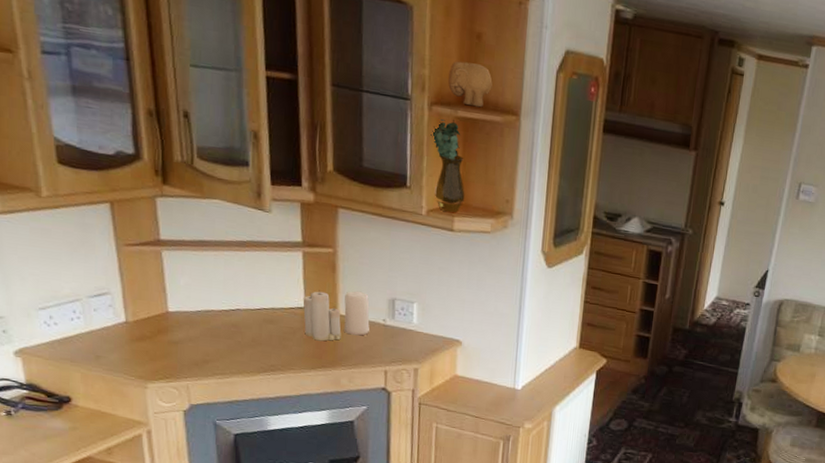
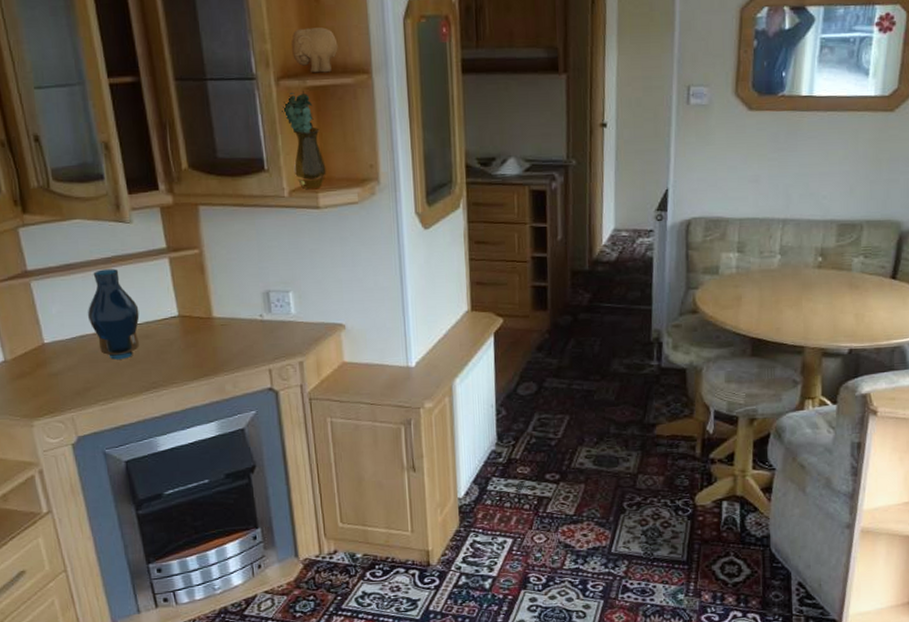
vase: none [215,251,267,339] -> present [87,269,140,360]
candle: present [303,290,341,342] -> none [175,295,220,349]
candle: present [344,290,370,336] -> none [217,289,248,337]

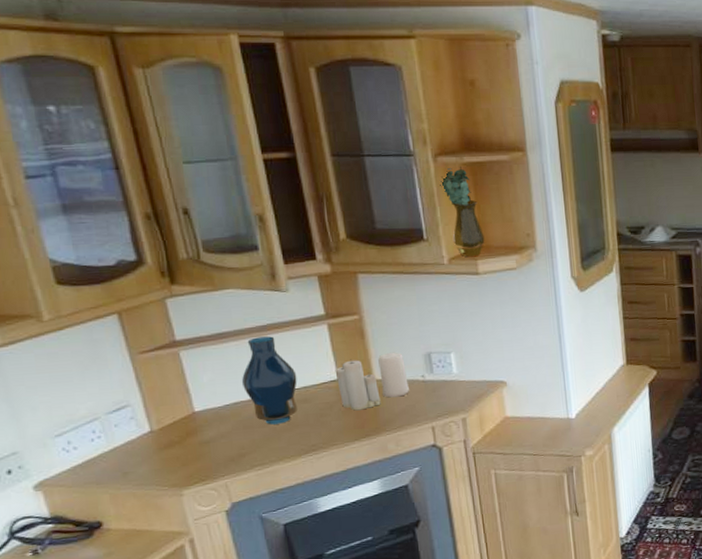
candle: none [175,295,220,349] -> present [335,359,381,411]
candle: none [217,289,248,337] -> present [378,352,410,398]
decorative figurine: present [291,27,338,73] -> none [448,109,494,151]

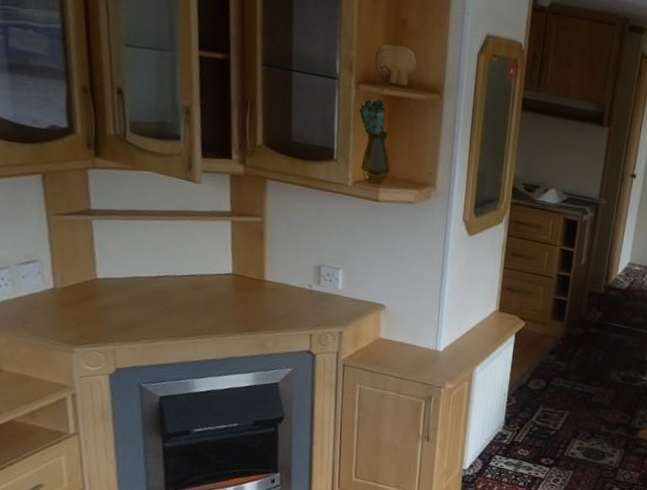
vase: present [241,336,297,425] -> none [143,220,195,305]
candle: present [335,359,381,411] -> none [230,257,268,306]
candle: present [378,352,410,398] -> none [270,257,296,301]
decorative figurine: none [448,109,494,151] -> present [375,43,417,87]

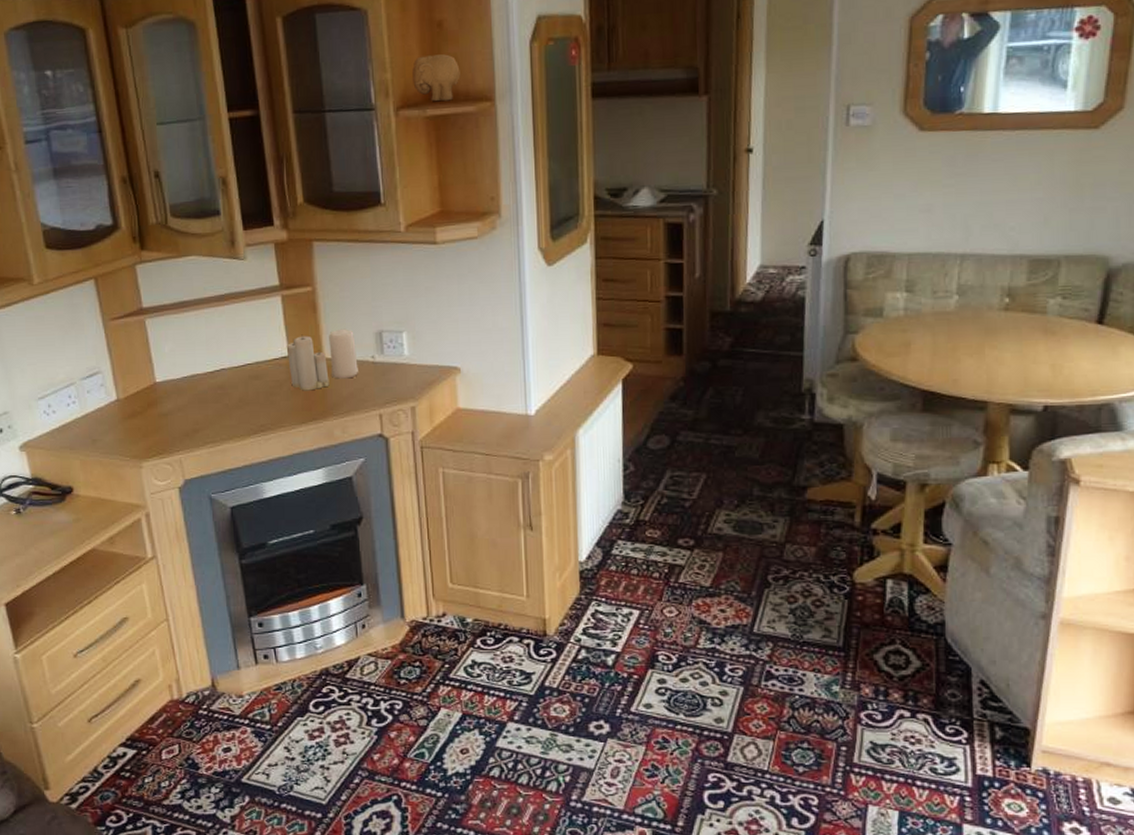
candle: none [230,257,268,306] -> present [286,334,330,391]
candle: none [270,257,296,301] -> present [329,328,359,379]
vase: present [357,96,390,185] -> none [400,120,445,224]

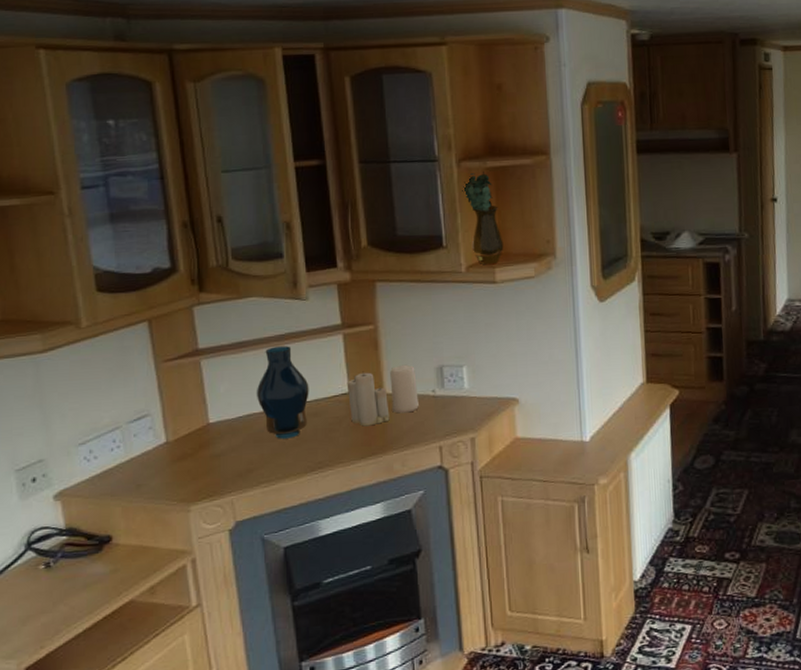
vase: none [198,307,250,401] -> present [256,346,309,439]
vase: none [400,120,445,224] -> present [462,170,504,265]
decorative figurine: present [412,54,460,102] -> none [474,113,518,155]

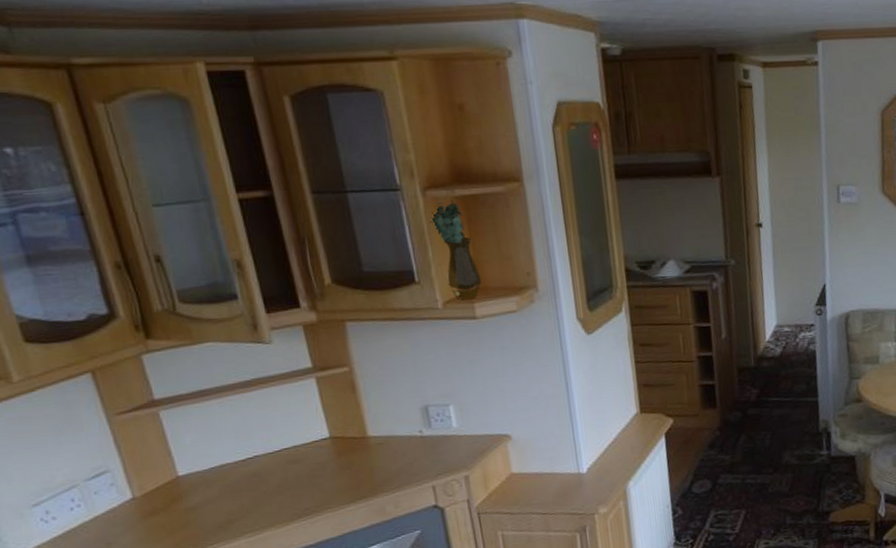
vase: present [256,346,309,439] -> none [226,392,288,488]
candle: present [346,371,390,427] -> none [326,415,377,471]
candle: present [390,364,420,414] -> none [371,406,408,456]

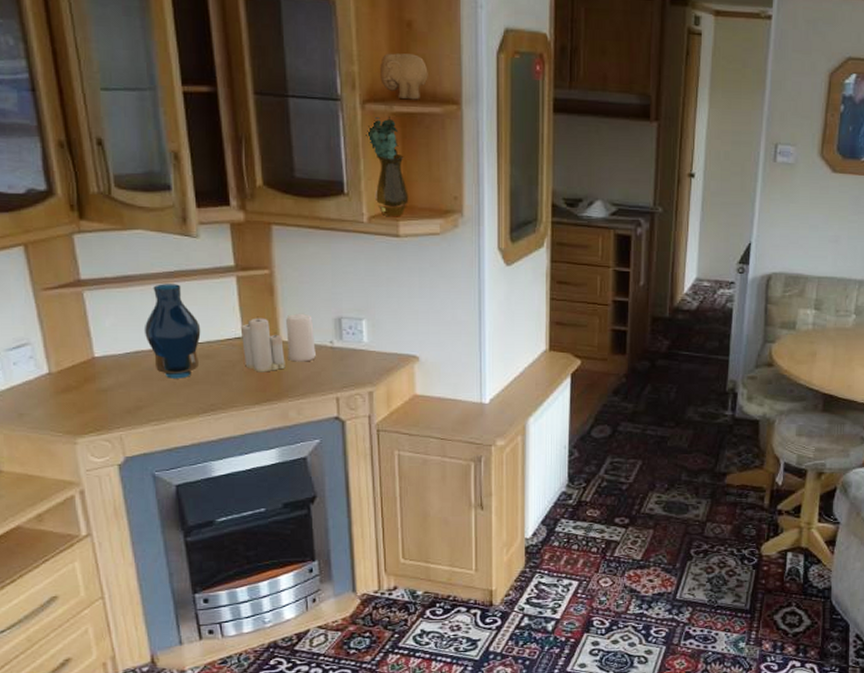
vase: none [226,392,288,488] -> present [143,284,201,379]
candle: none [326,415,377,471] -> present [240,316,285,372]
candle: none [371,406,408,456] -> present [286,313,317,362]
decorative figurine: none [436,136,487,183] -> present [380,53,428,100]

